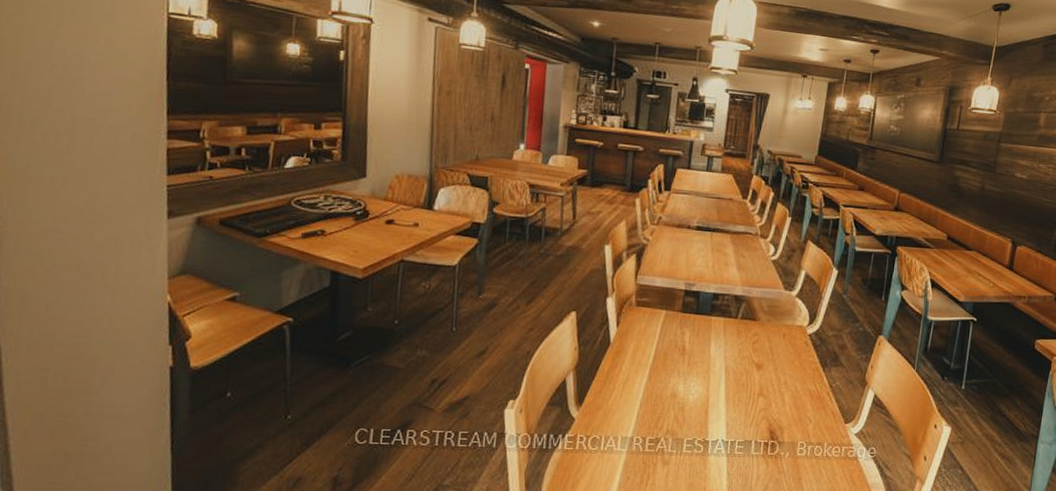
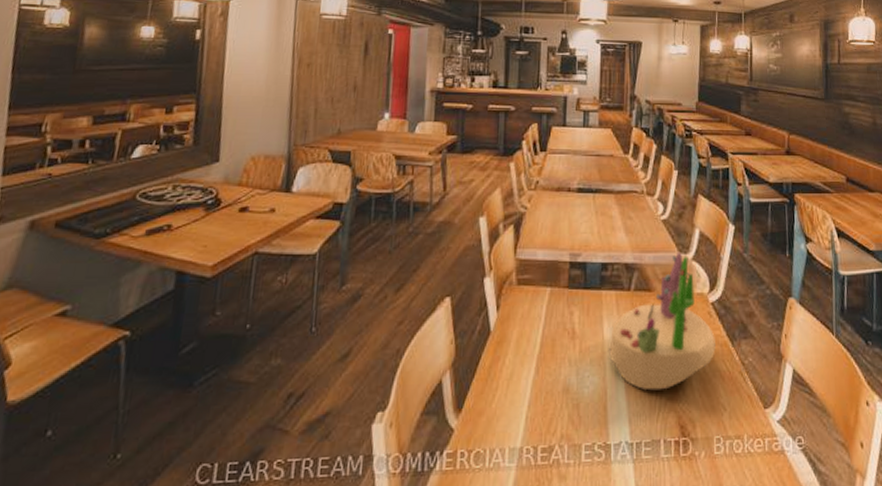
succulent planter: none [714,289,809,402] -> present [609,251,716,391]

